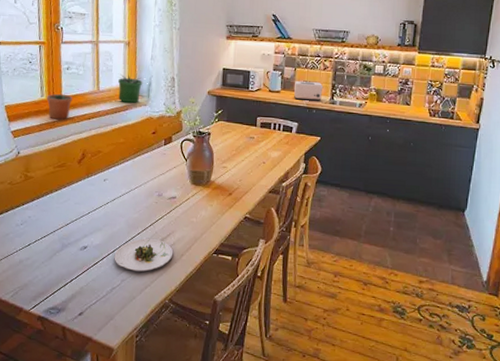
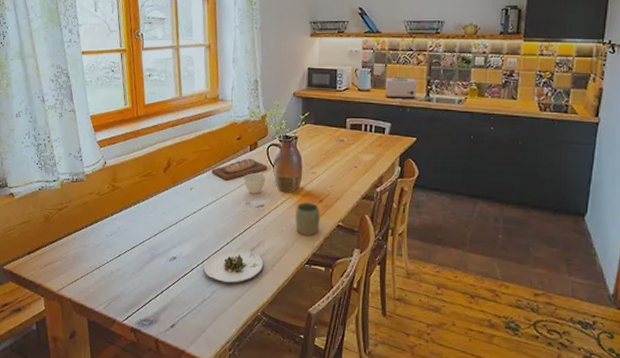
planter: present [46,93,73,120] -> none [130,101,156,128]
planter: present [118,73,146,103] -> none [200,78,228,108]
bread loaf: none [126,152,181,173] -> present [211,158,268,181]
cup: none [156,166,178,186] -> present [243,173,266,194]
mug: none [205,195,229,226] -> present [295,202,320,235]

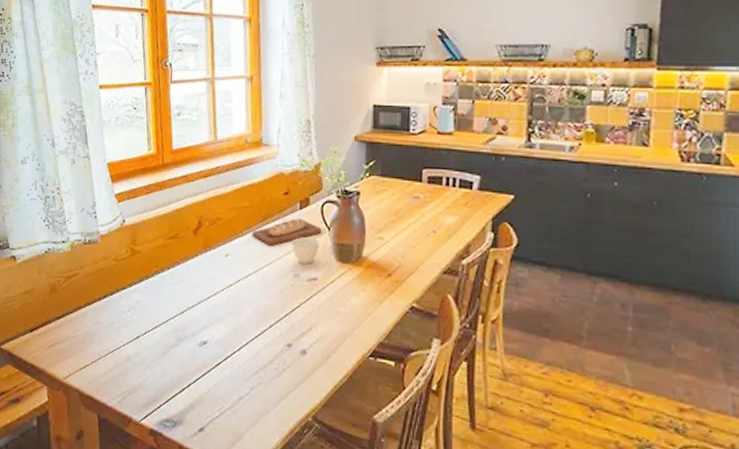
salad plate: present [203,248,264,284] -> none [240,332,317,378]
mug: present [295,202,320,235] -> none [356,276,389,319]
toaster: present [386,78,418,99] -> none [473,118,515,145]

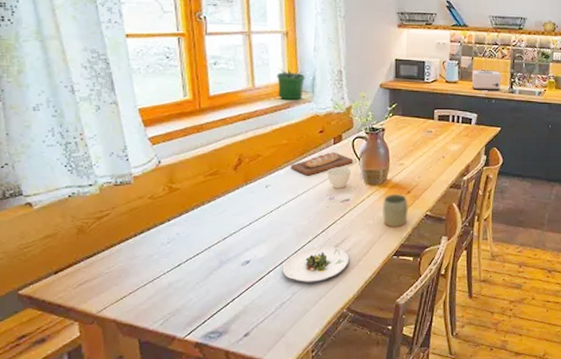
planter: none [240,117,274,155] -> present [277,67,309,100]
salad plate: none [240,332,317,378] -> present [282,245,350,283]
mug: none [356,276,389,319] -> present [382,195,408,227]
toaster: none [473,118,515,145] -> present [472,71,502,91]

